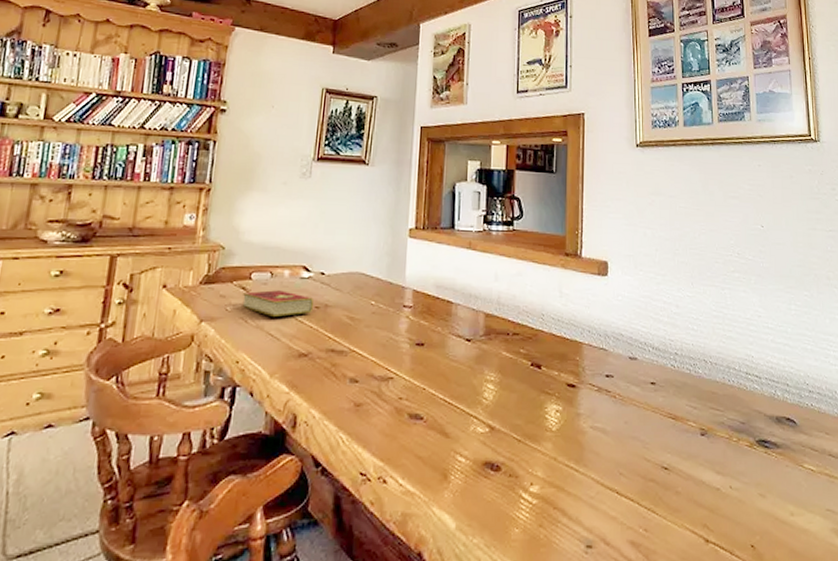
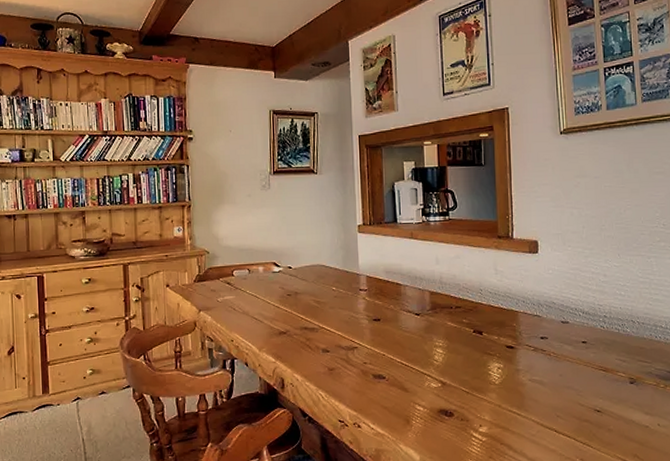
hardcover book: present [242,290,313,317] -> none [229,283,285,304]

